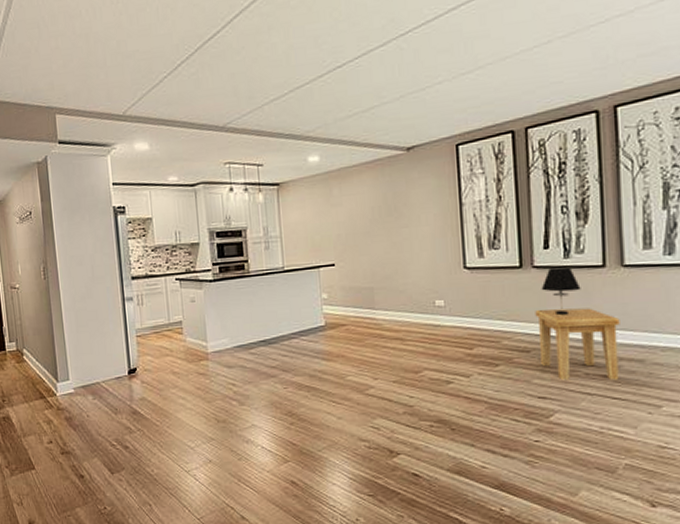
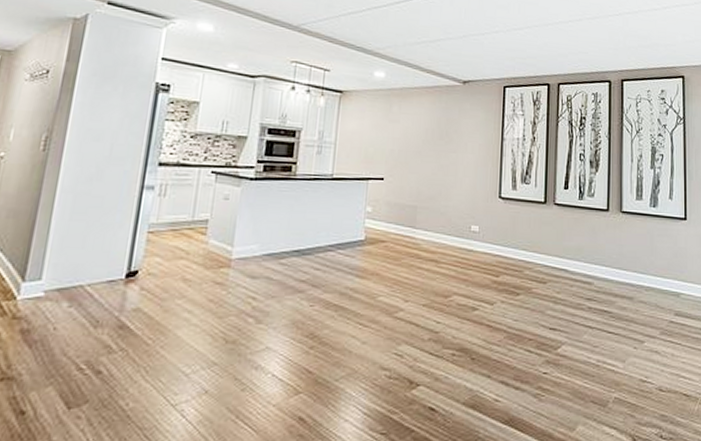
side table: present [535,308,620,381] -> none [553,243,617,315]
table lamp: present [541,267,581,316] -> none [559,207,590,251]

